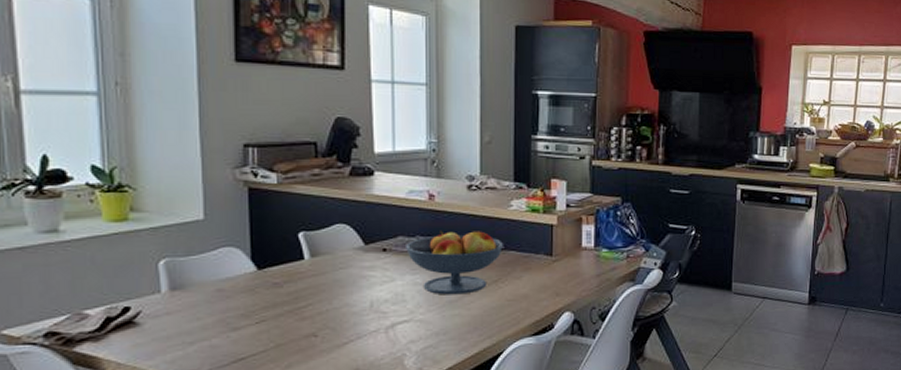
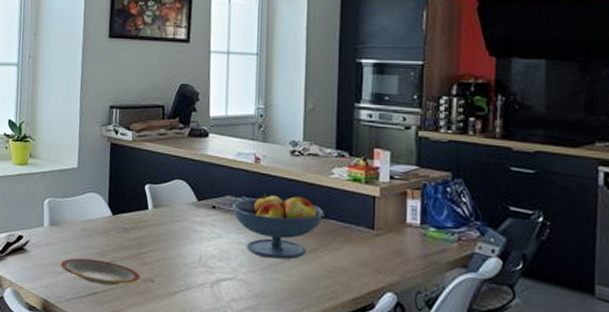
plate: none [191,321,300,349] -> present [61,258,141,286]

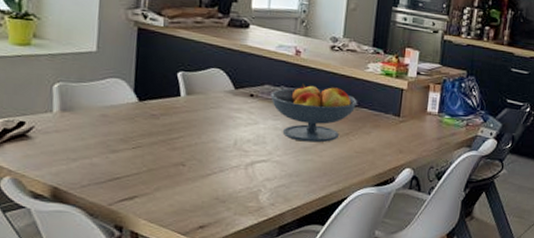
plate: present [61,258,141,286] -> none [75,144,170,171]

